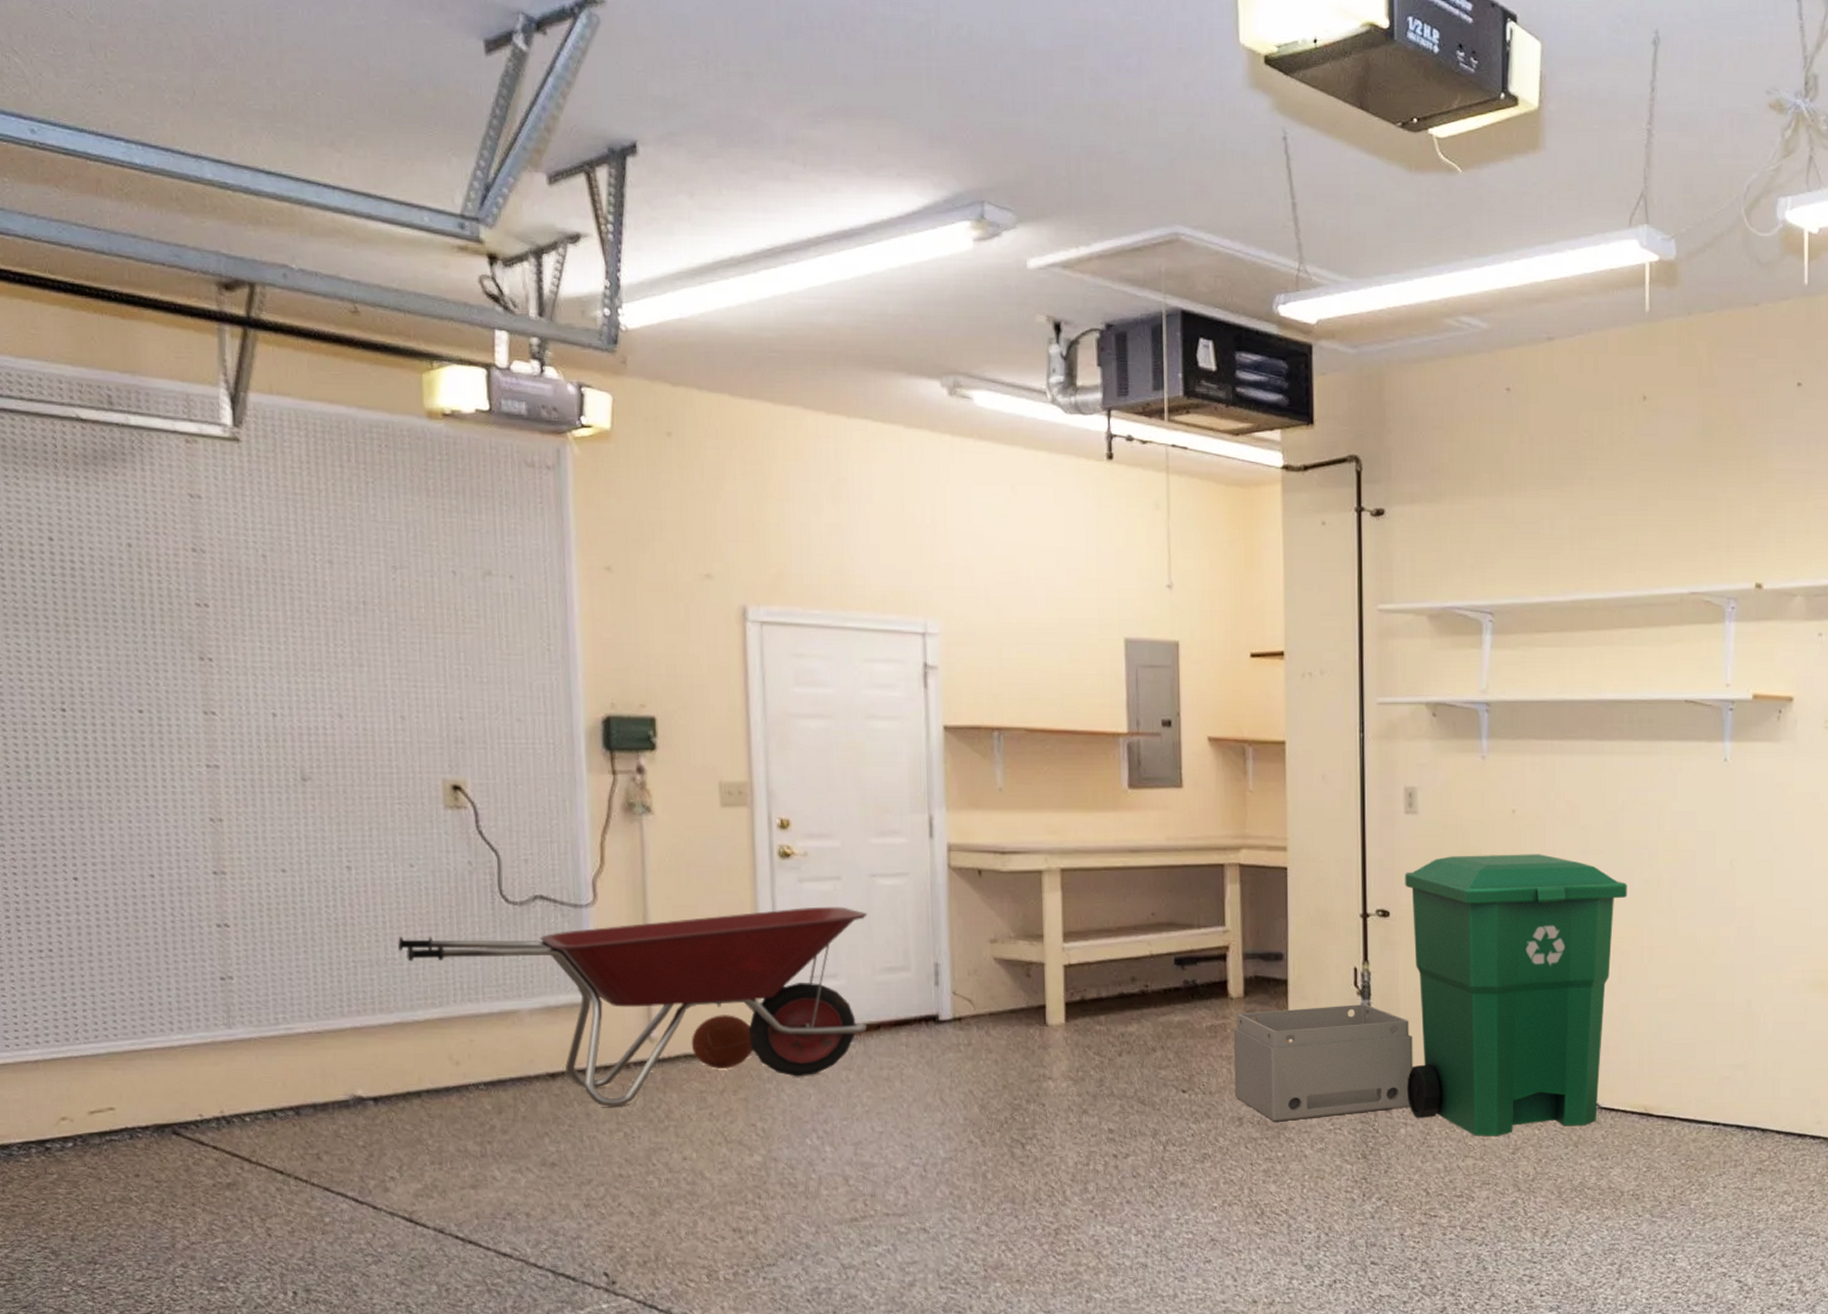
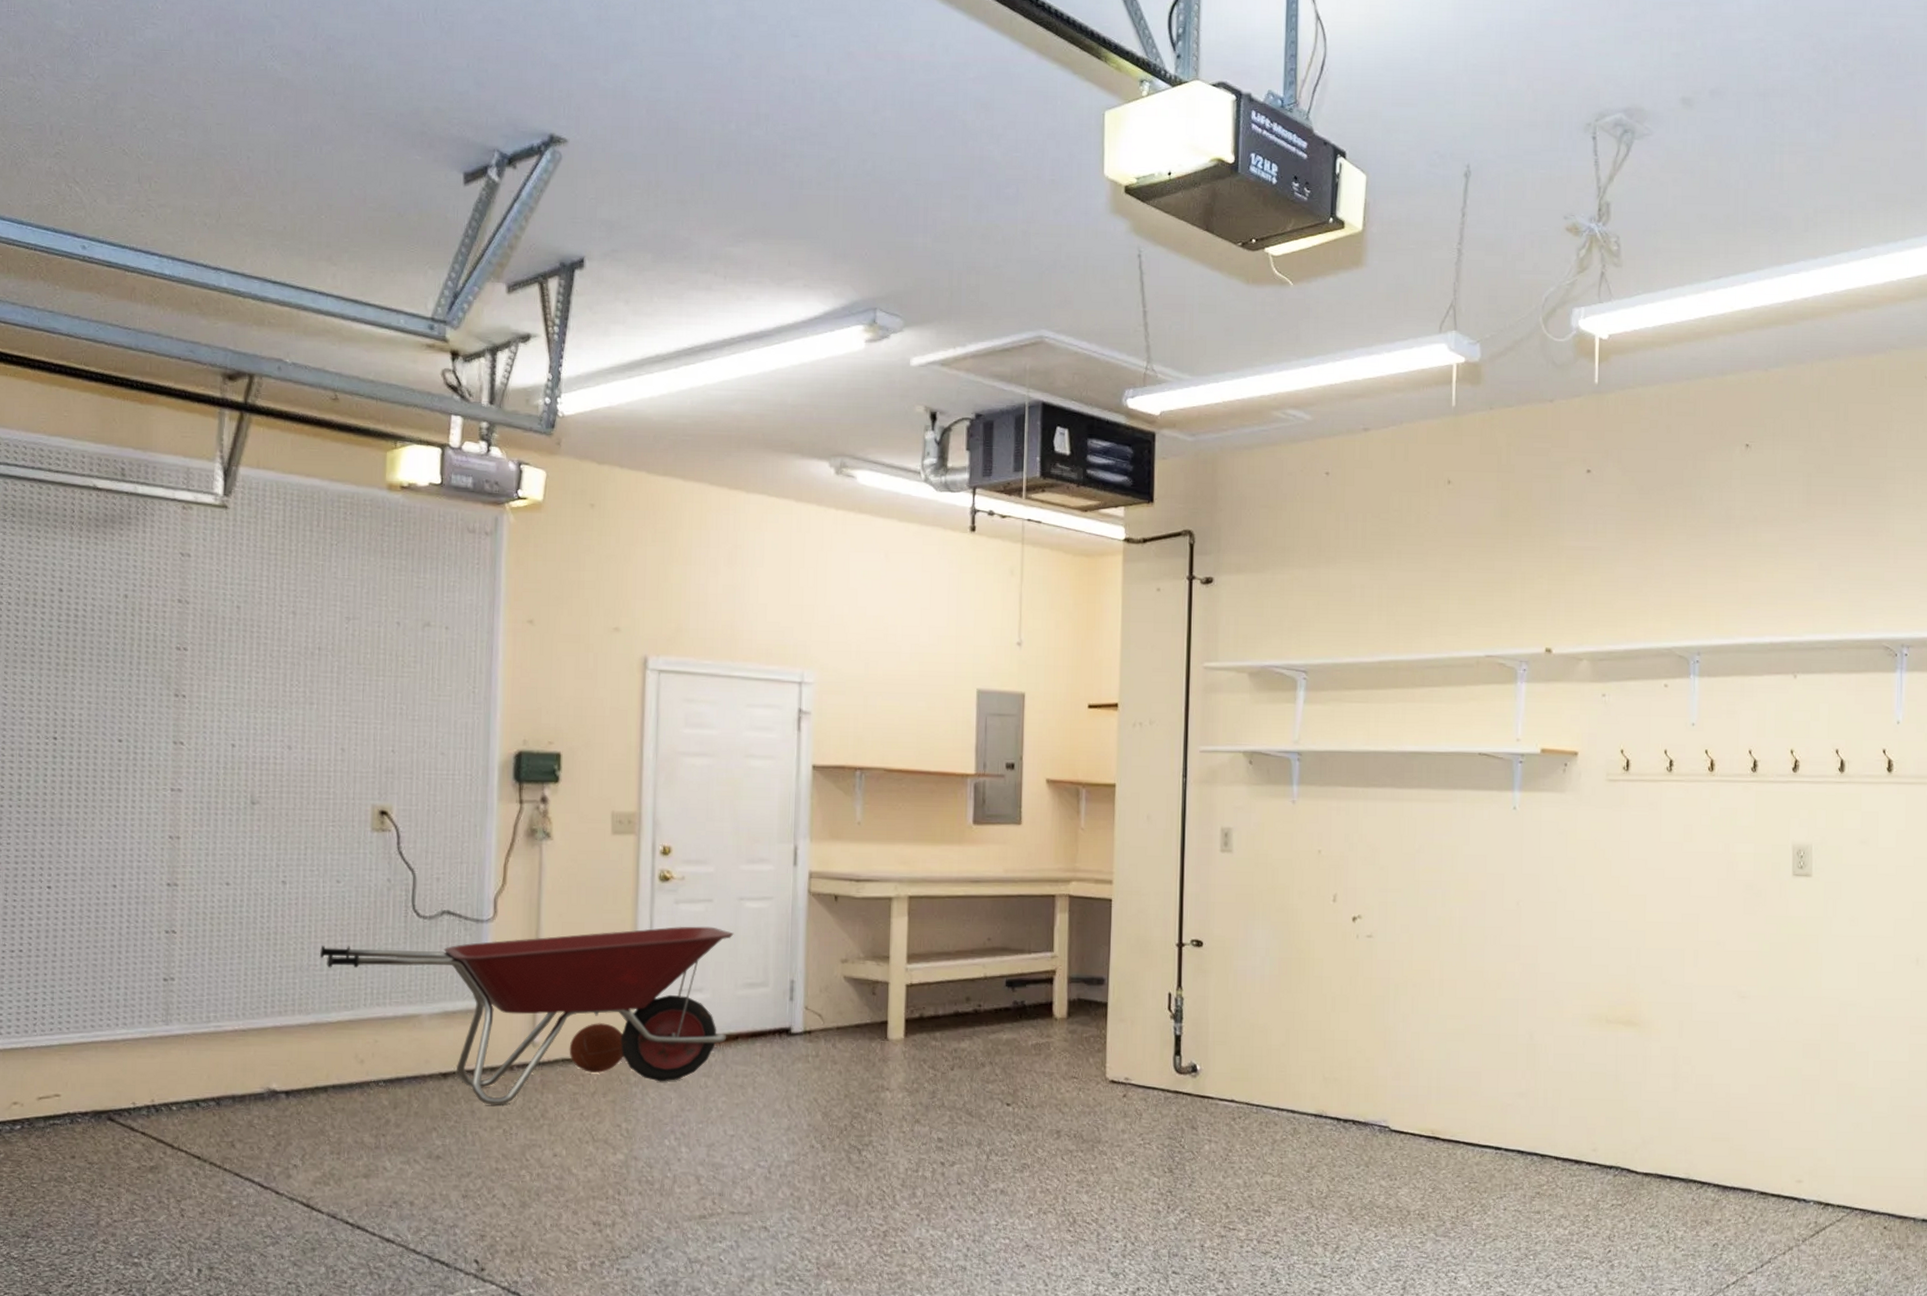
storage bin: present [1233,1004,1413,1122] -> none [1054,1027,1220,1136]
recycling bin: present [1405,854,1627,1136] -> none [1212,891,1422,1155]

